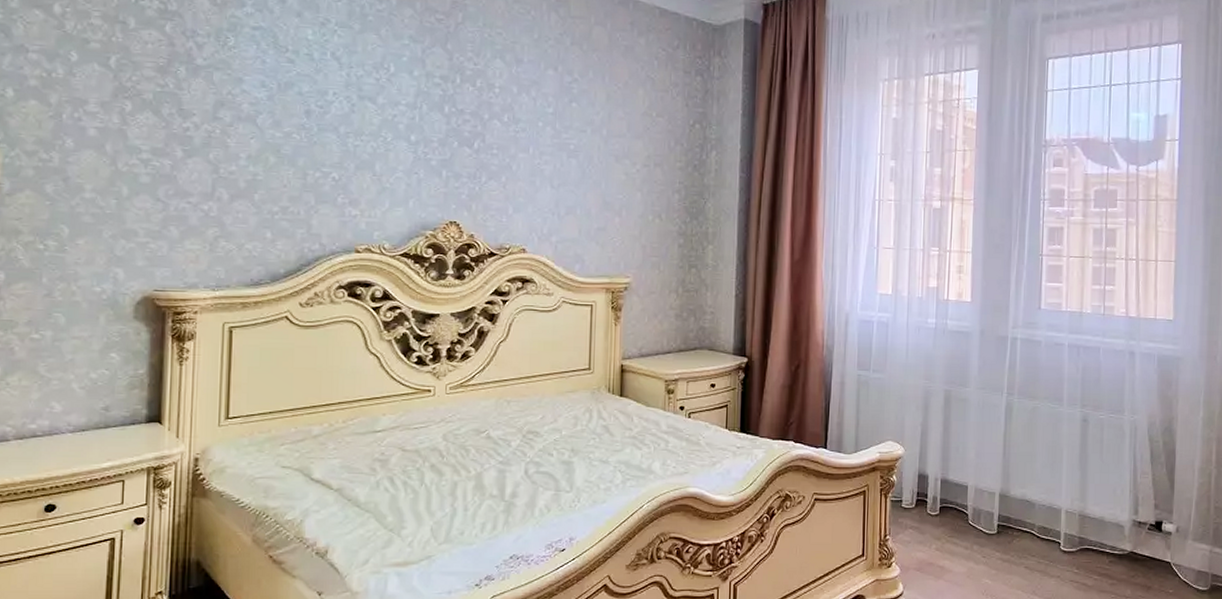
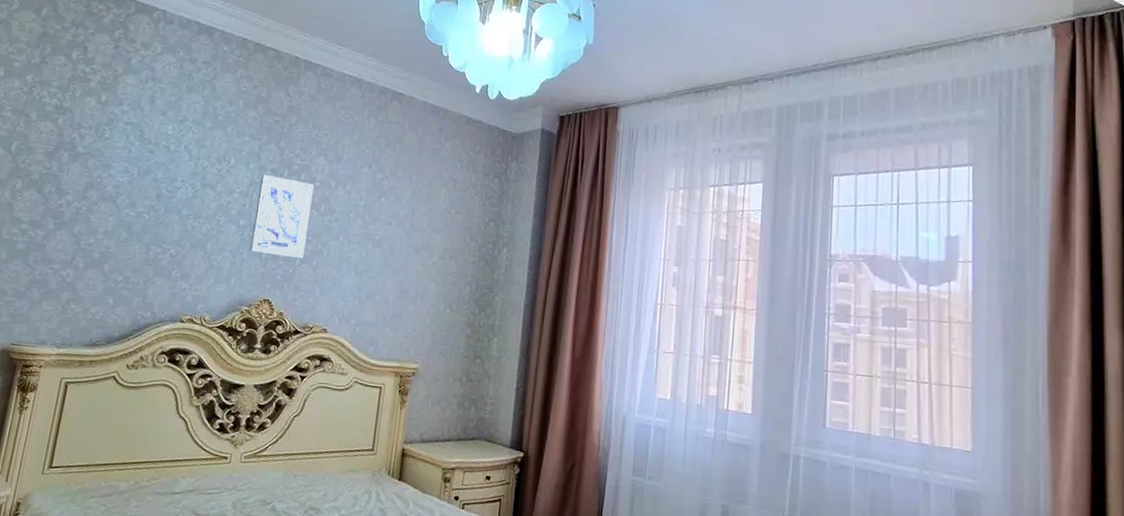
wall art: none [426,82,493,174] -> present [249,174,314,258]

